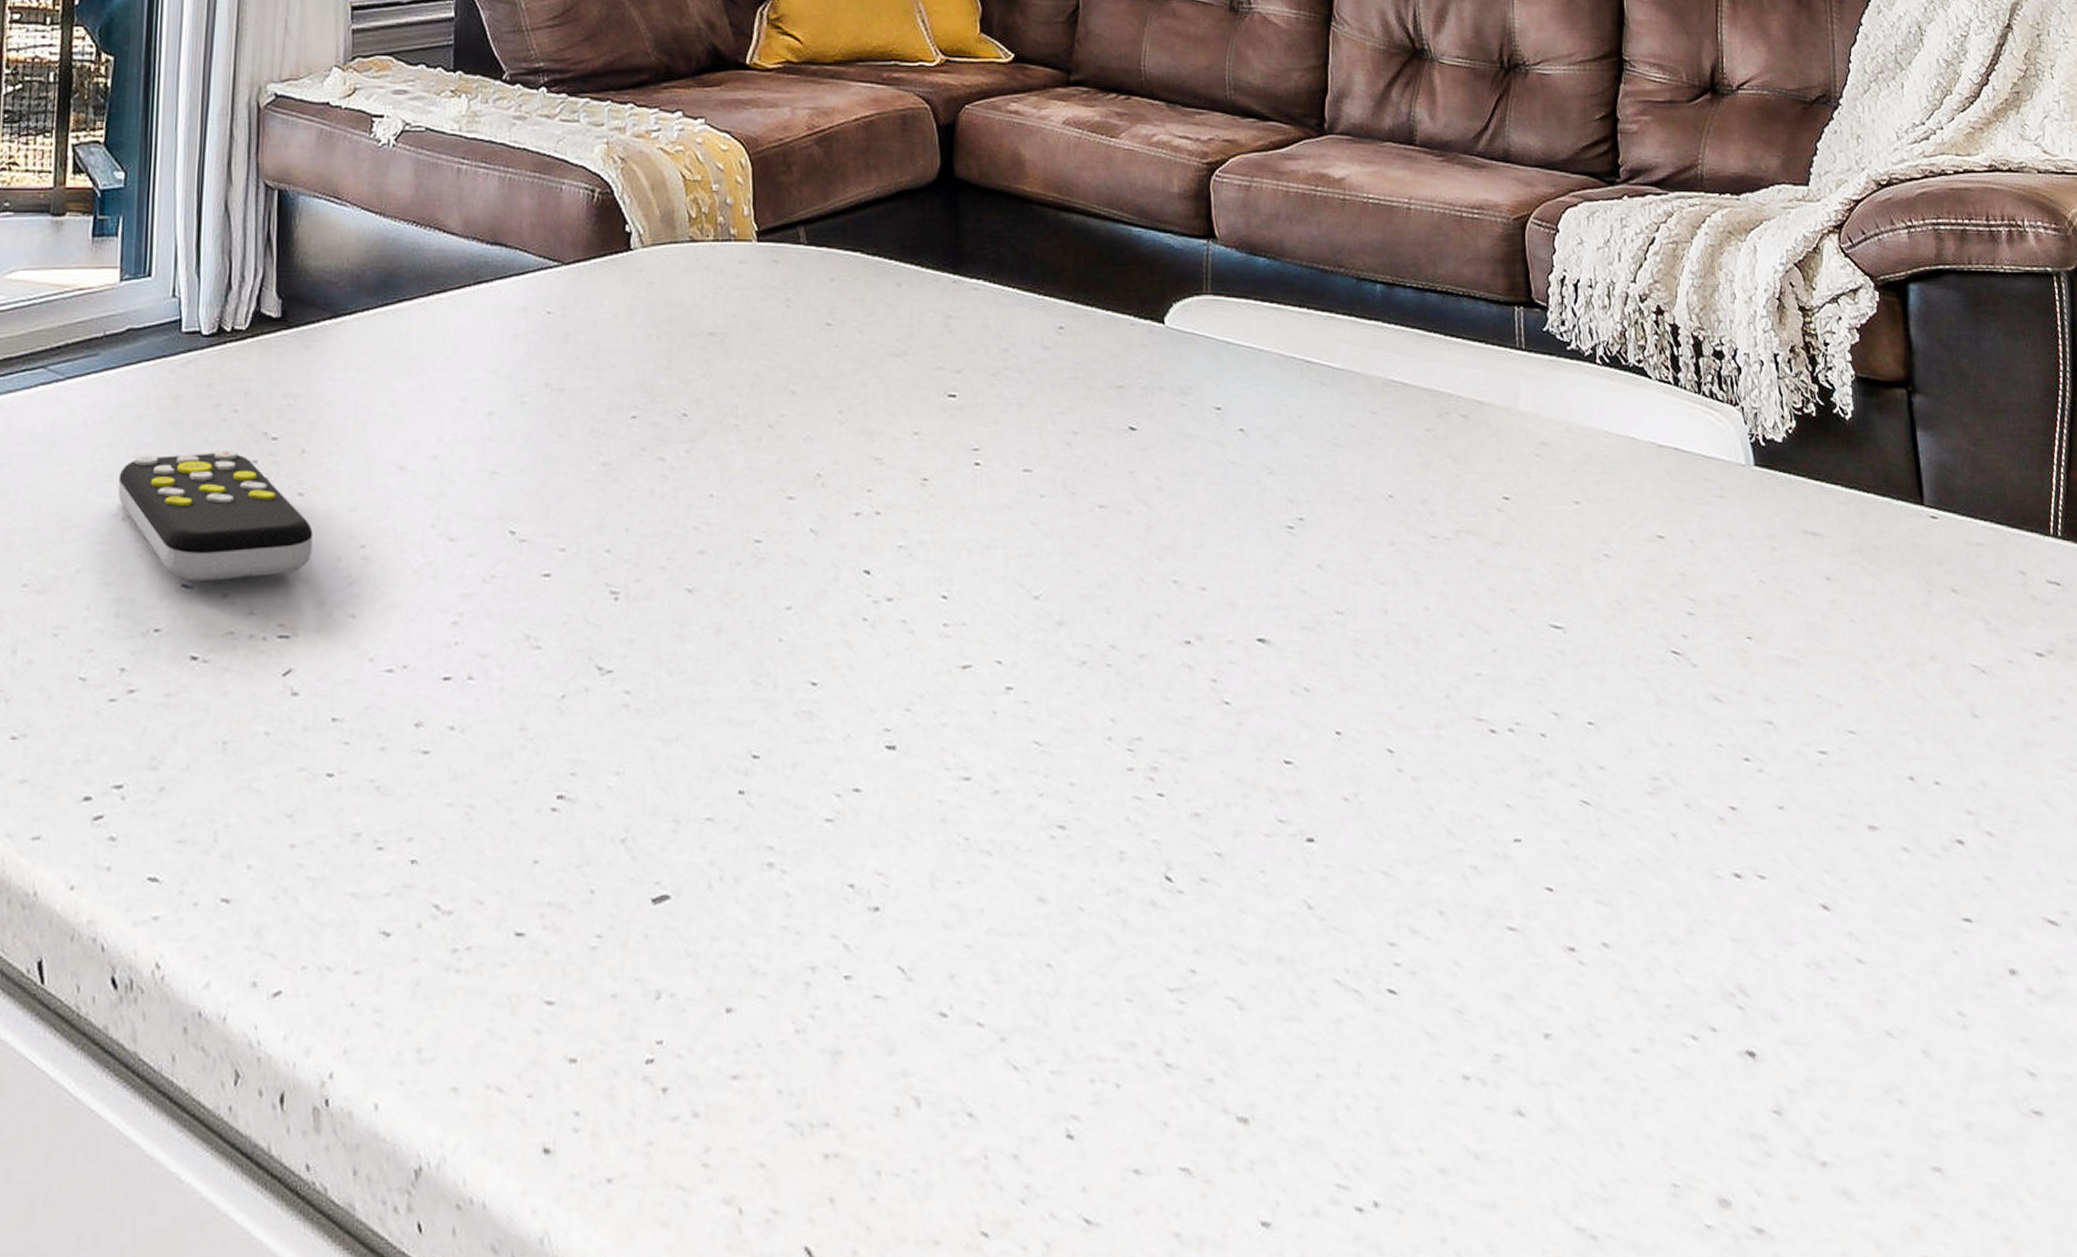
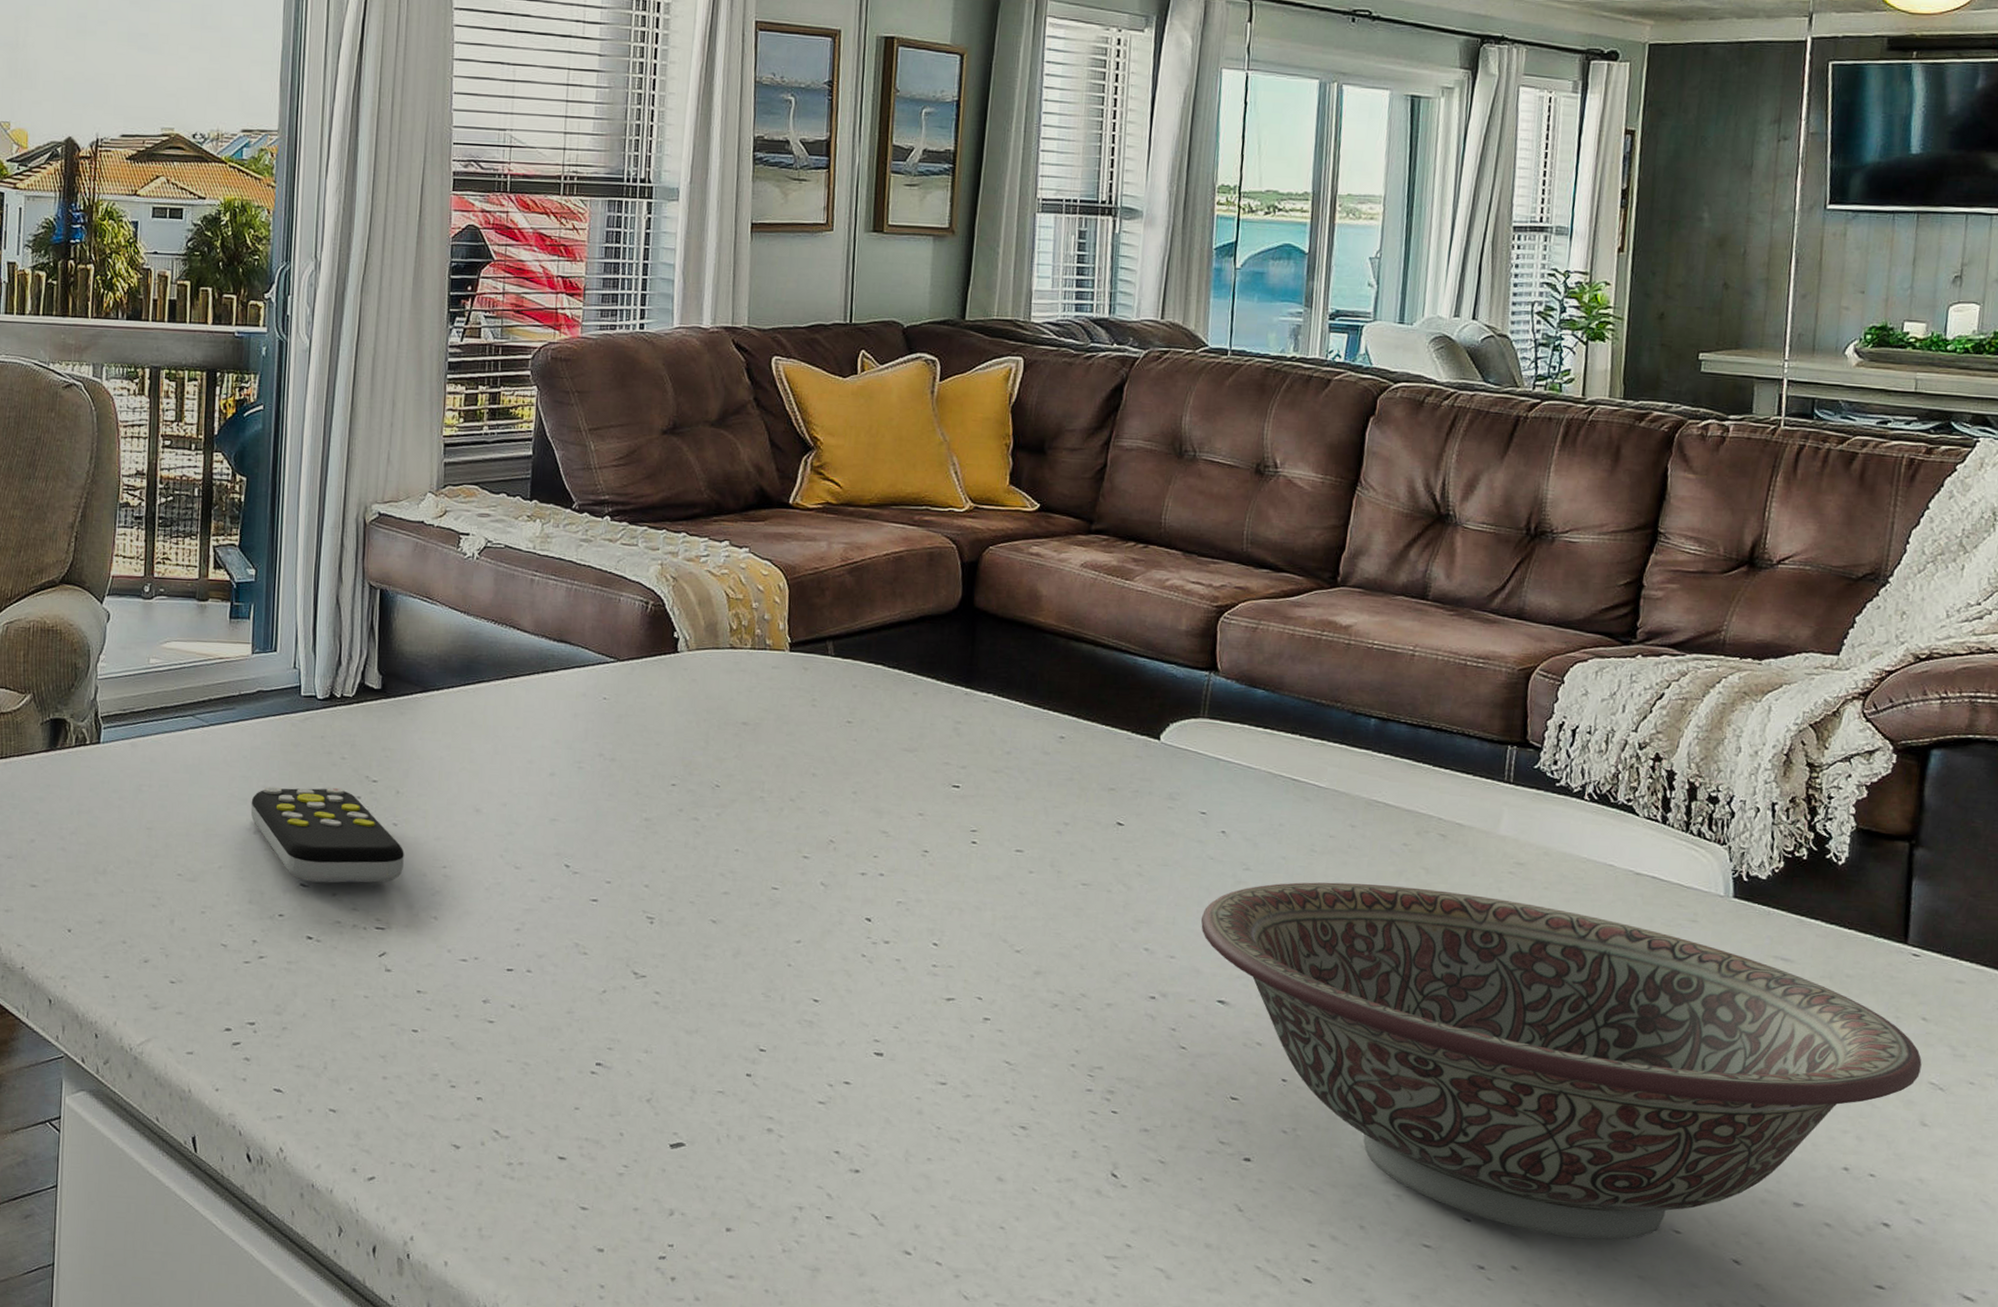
decorative bowl: none [1229,481,1961,899] -> present [1200,882,1922,1240]

